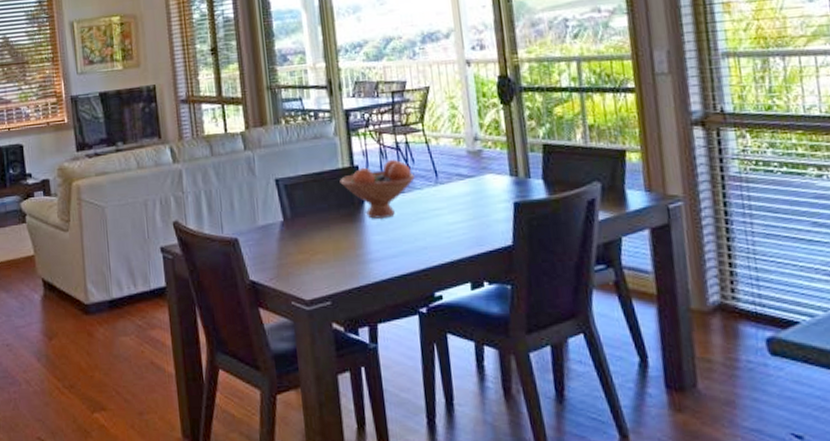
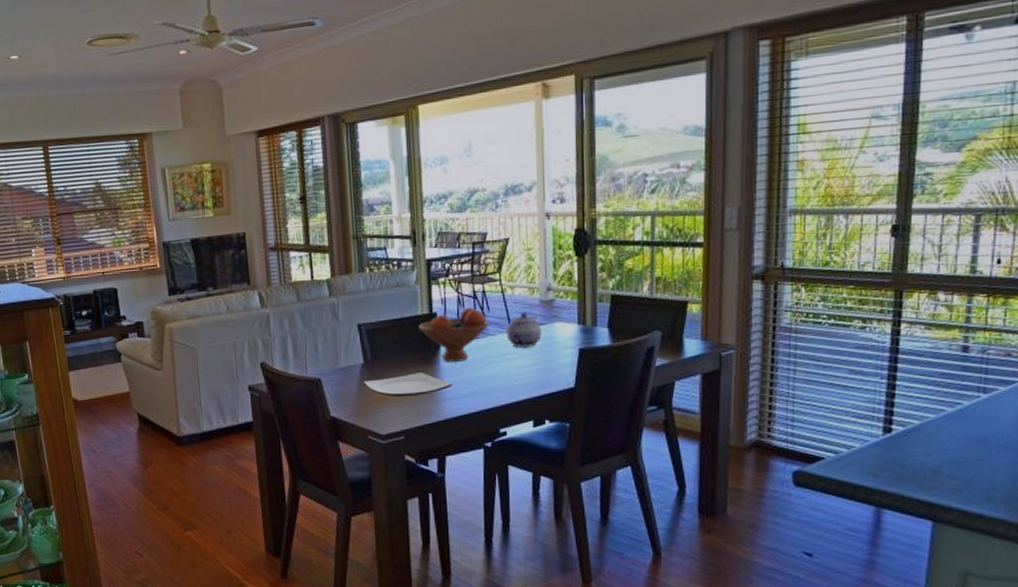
plate: none [284,231,380,258] -> present [364,373,453,398]
teapot: none [433,163,473,202] -> present [506,312,542,348]

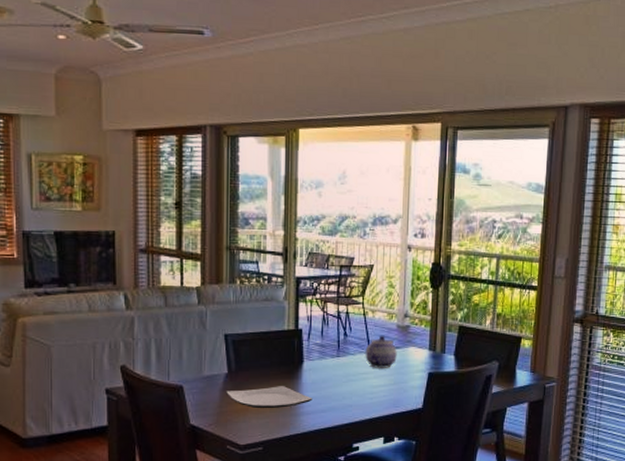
fruit bowl: present [418,307,489,362] -> none [284,326,350,378]

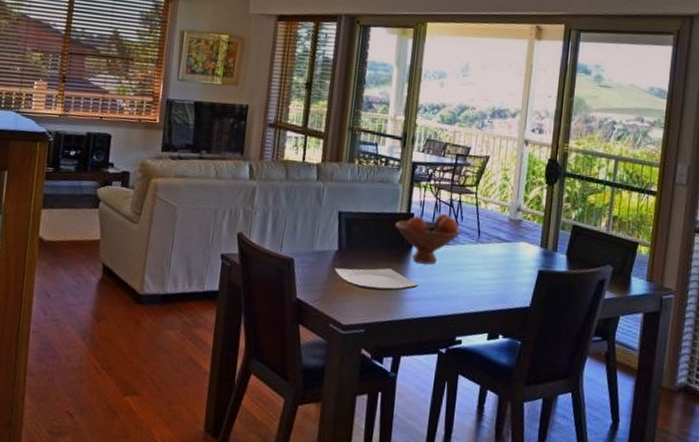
fruit bowl: none [284,326,350,378] -> present [395,213,461,265]
teapot: present [365,335,397,368] -> none [474,227,508,262]

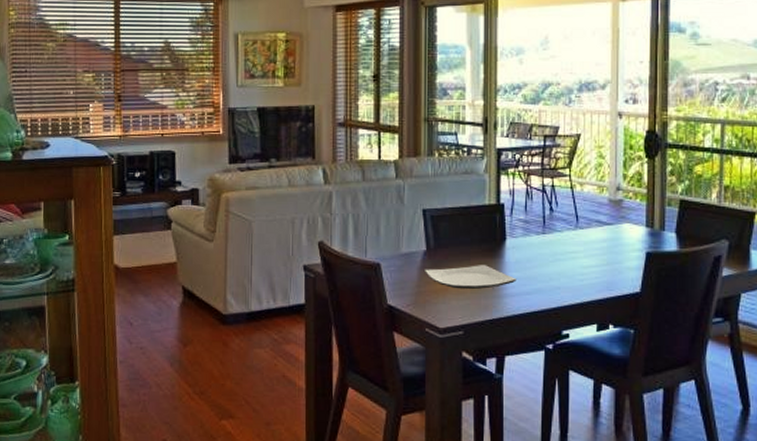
fruit bowl: present [395,213,461,265] -> none [485,200,556,256]

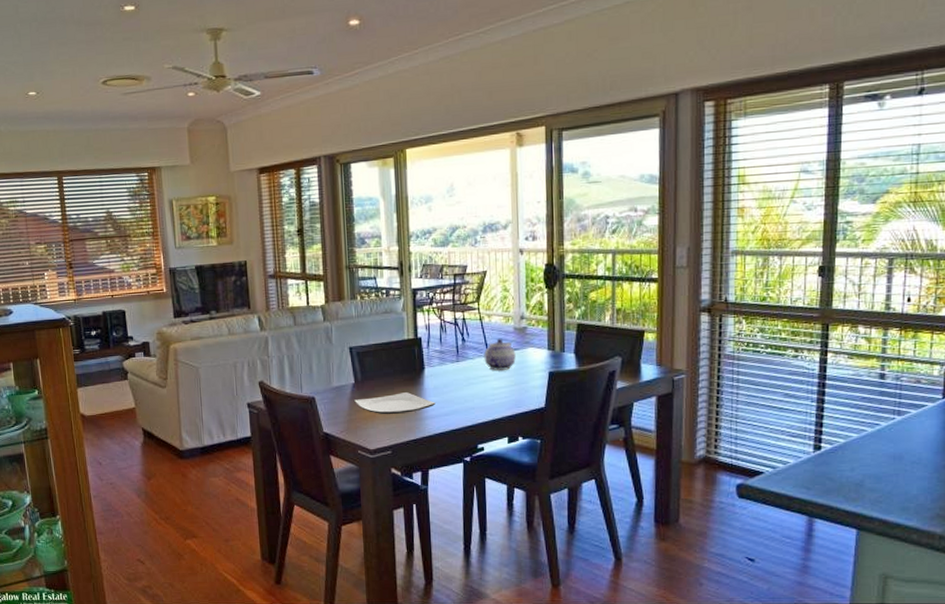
teapot: none [573,210,609,247] -> present [484,338,516,370]

